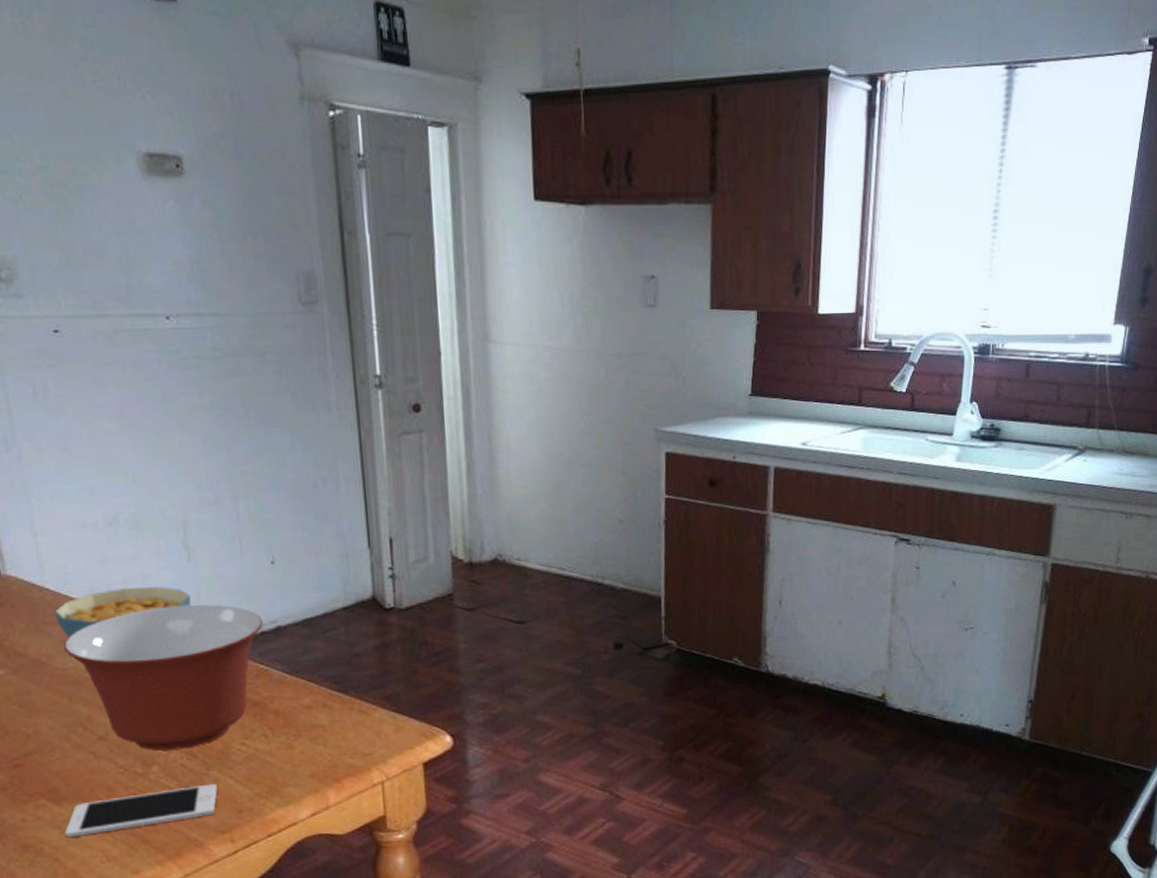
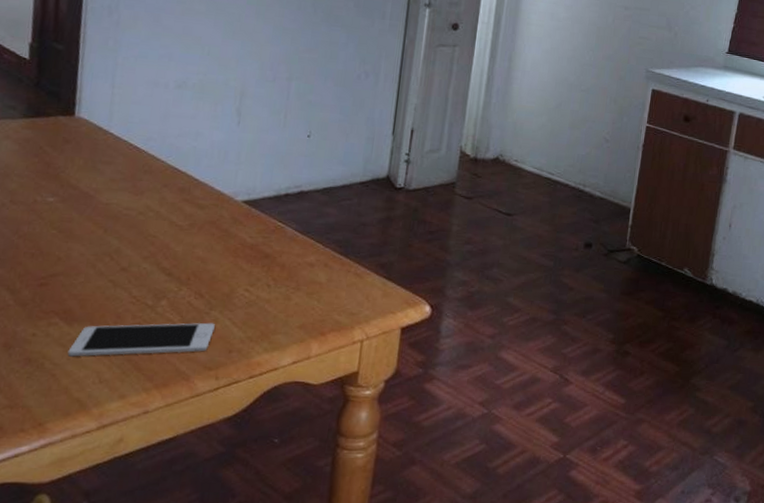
cereal bowl: present [54,587,192,638] -> none [111,140,233,177]
mixing bowl: present [64,604,264,751] -> none [112,161,290,288]

